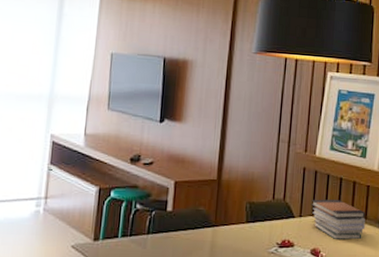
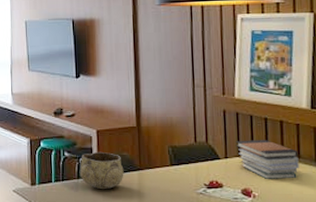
decorative bowl: none [149,205,198,246] -> present [79,151,124,189]

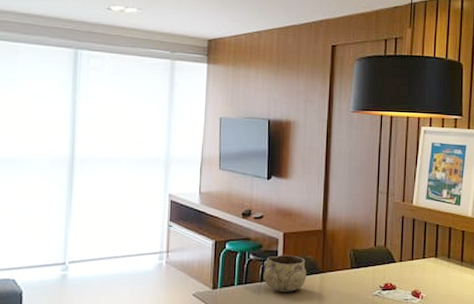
book stack: present [235,140,299,179] -> none [410,245,462,281]

